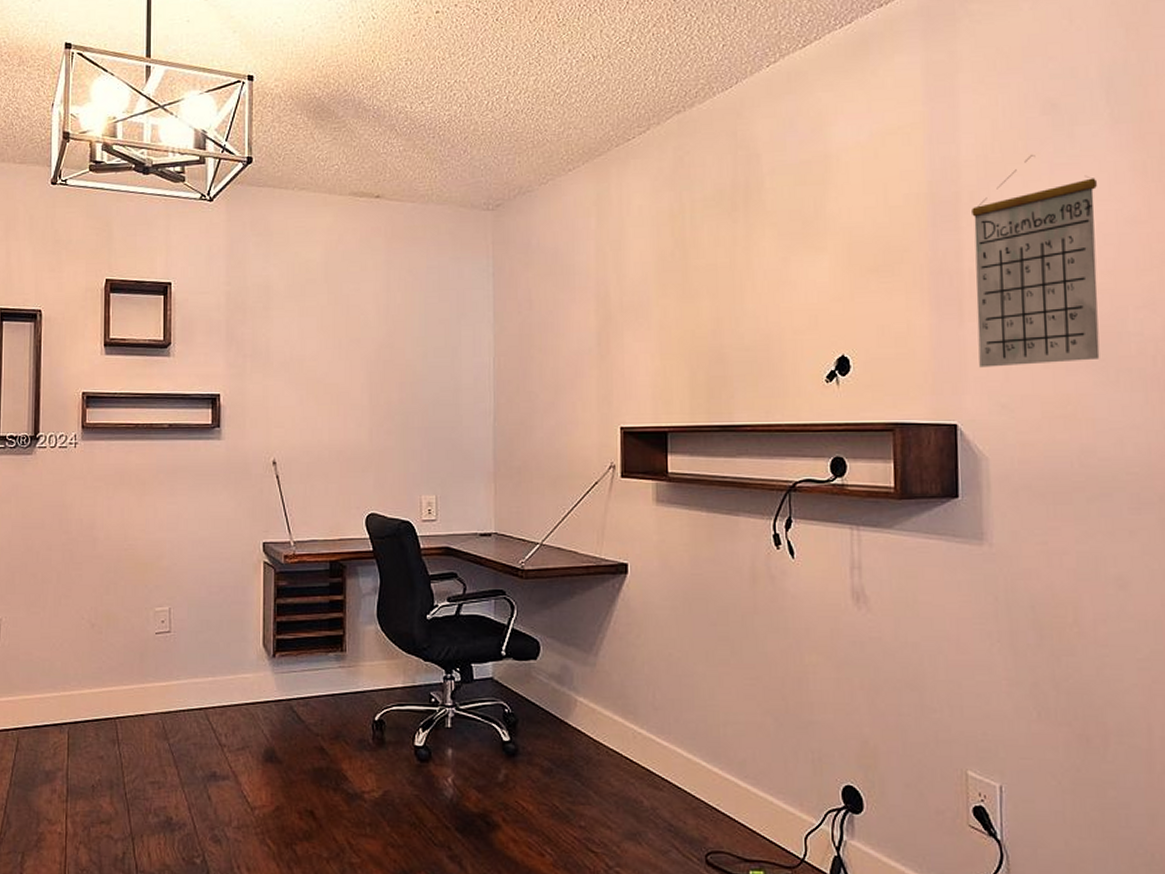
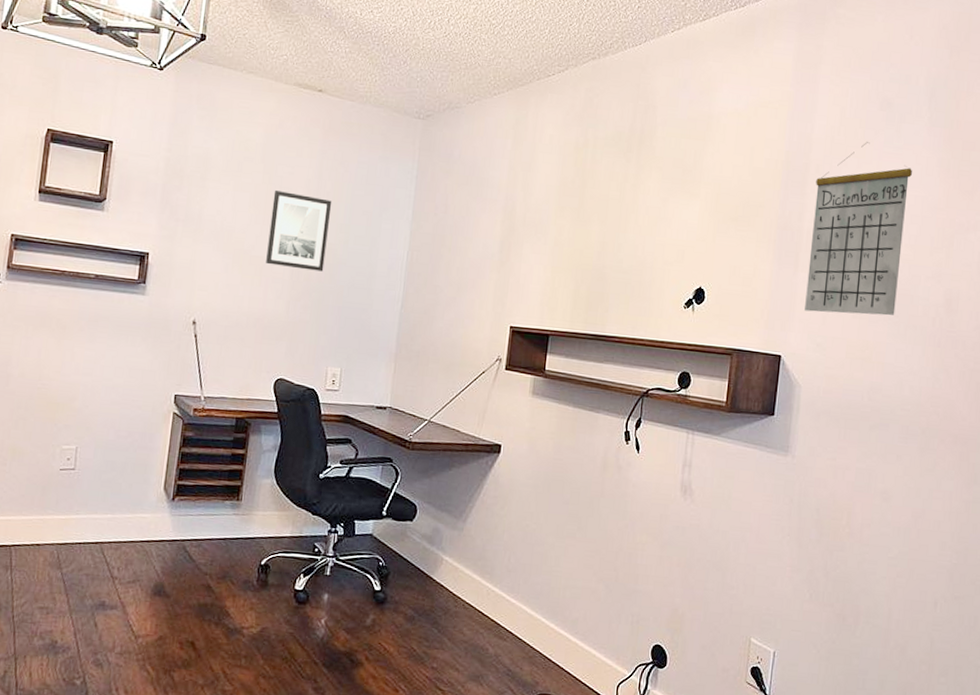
wall art: none [341,310,405,392] -> present [266,191,332,272]

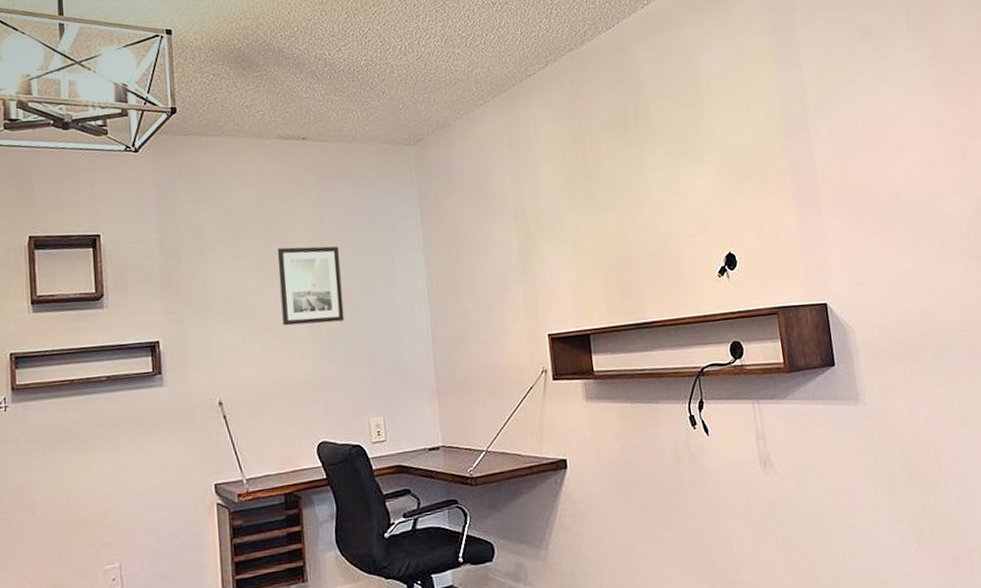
calendar: present [805,142,912,316] -> none [817,74,928,253]

